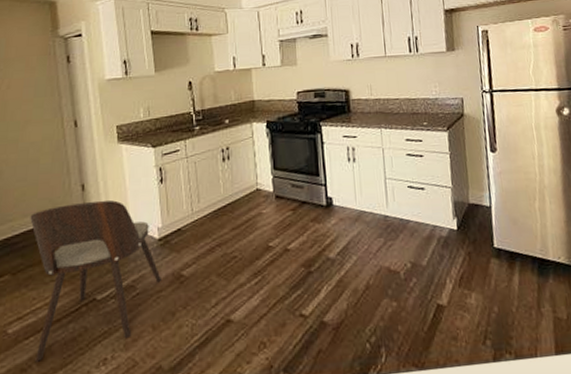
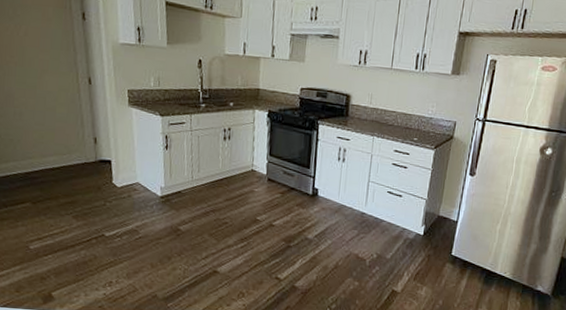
dining chair: present [30,200,161,362] -> none [48,153,161,275]

